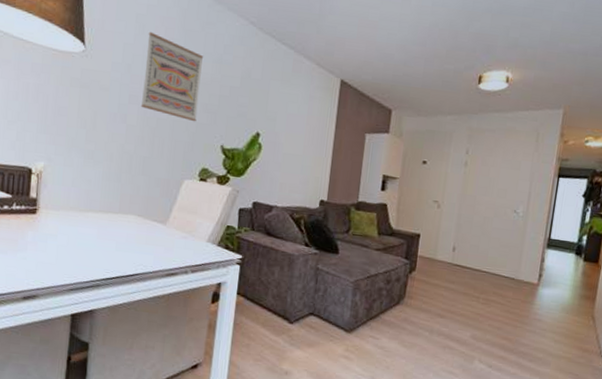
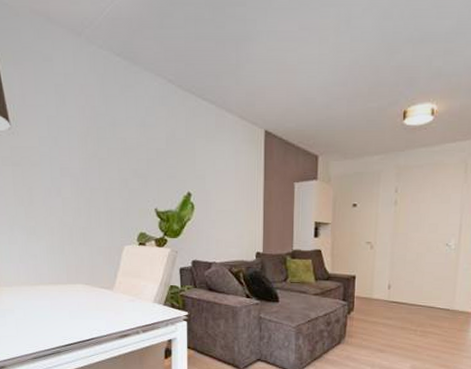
wall art: present [140,31,204,122] -> none [69,101,128,188]

